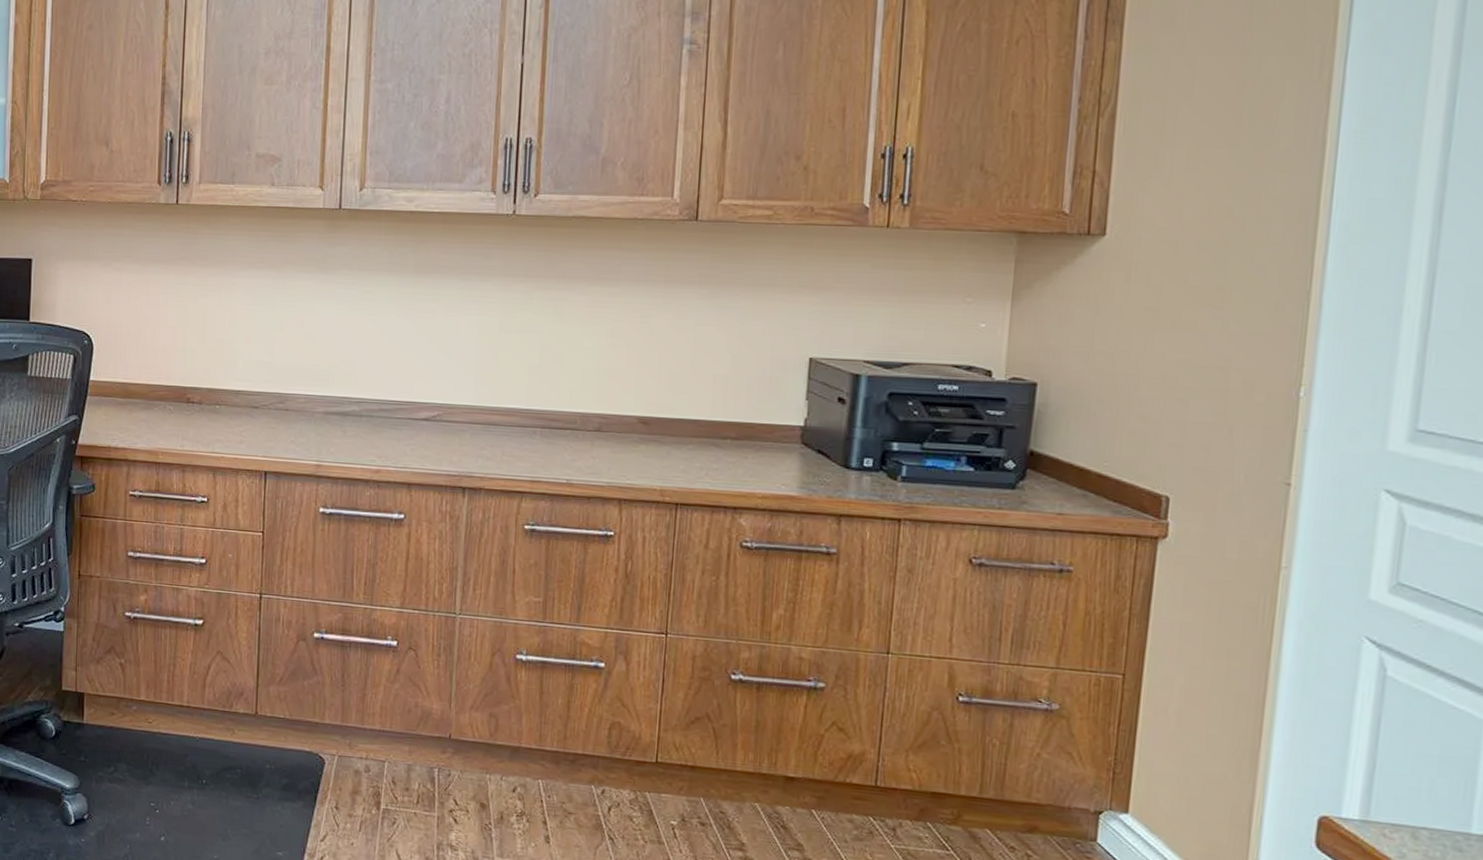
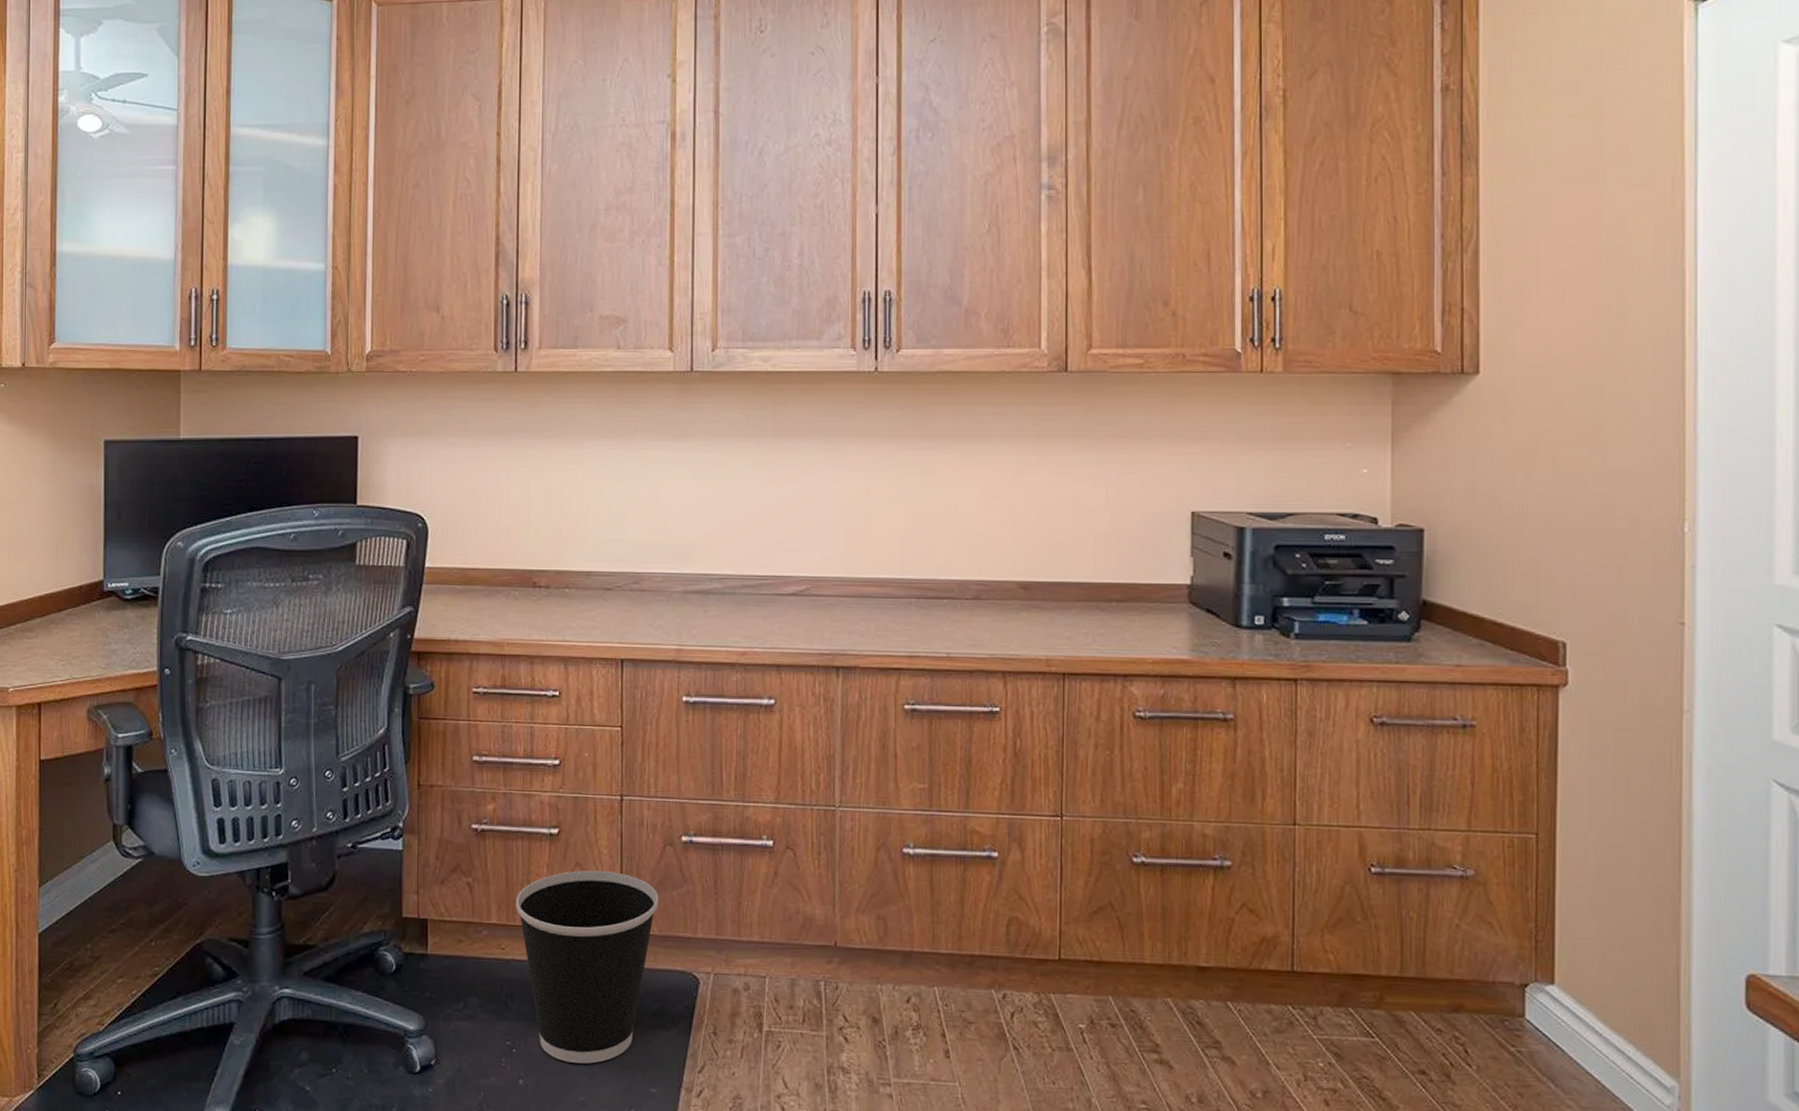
wastebasket: none [163,658,291,827] -> present [516,870,659,1064]

